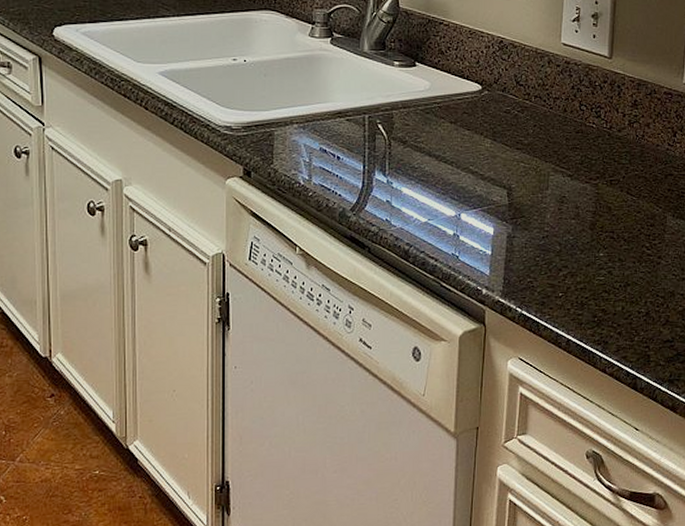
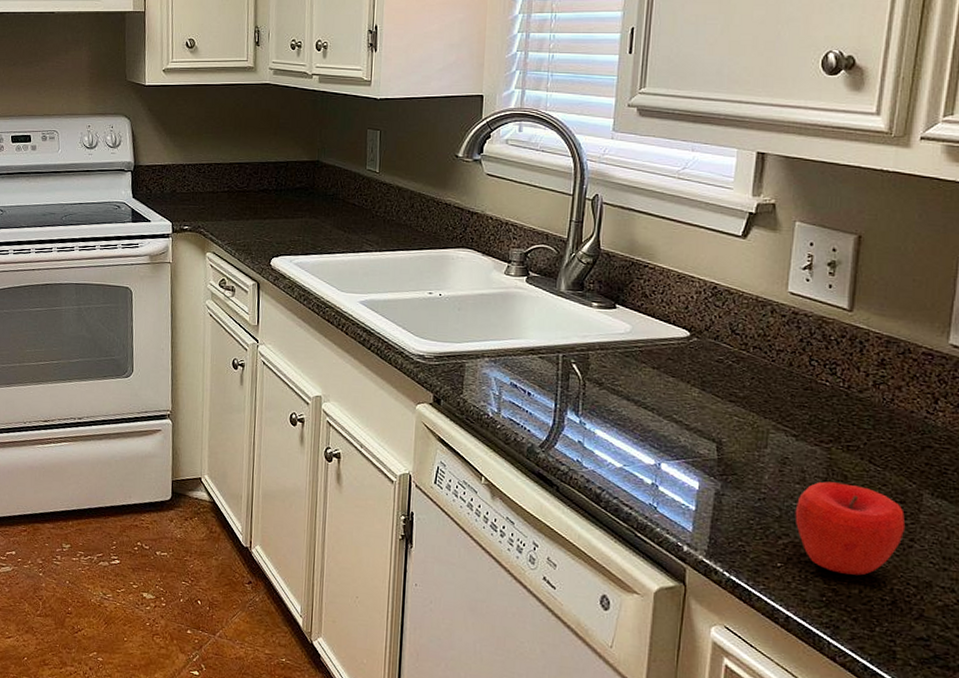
apple: none [572,214,655,295] -> present [795,481,906,576]

